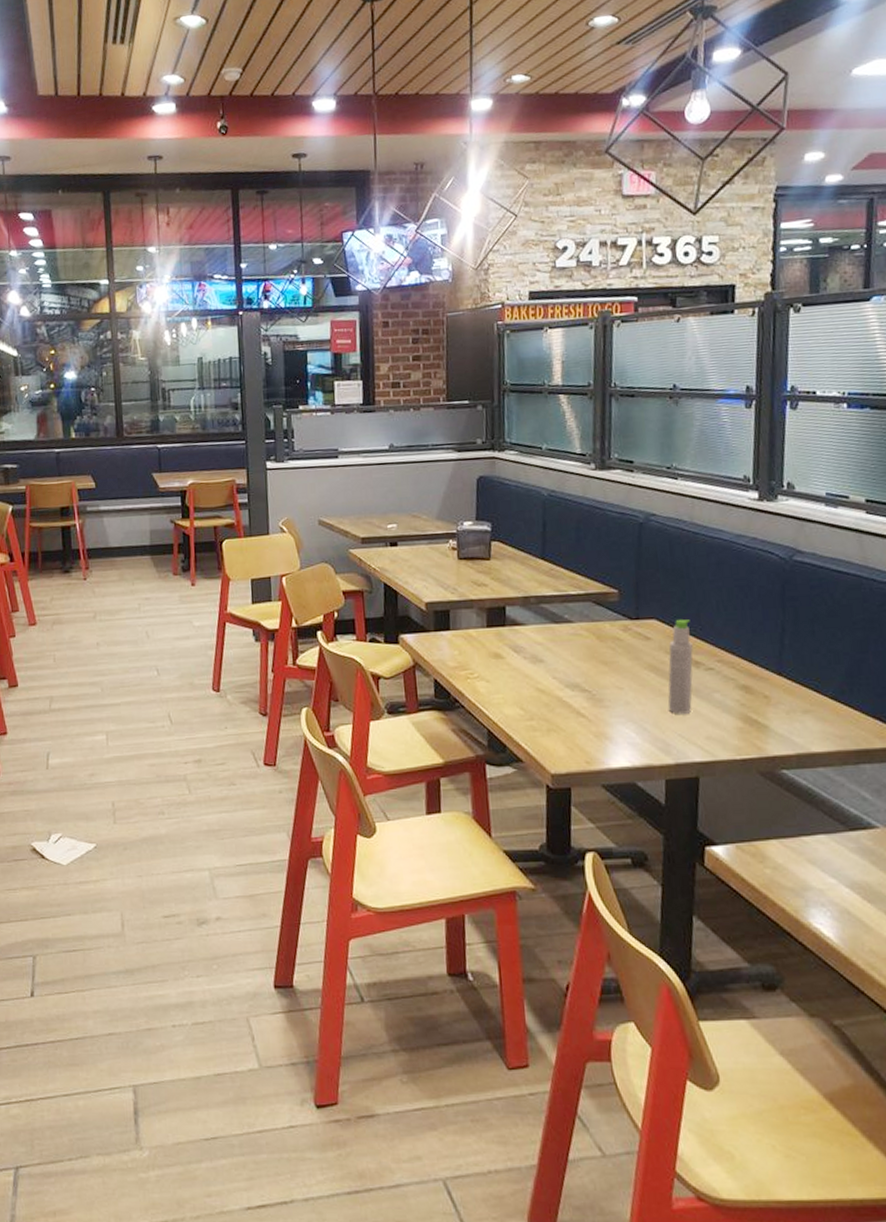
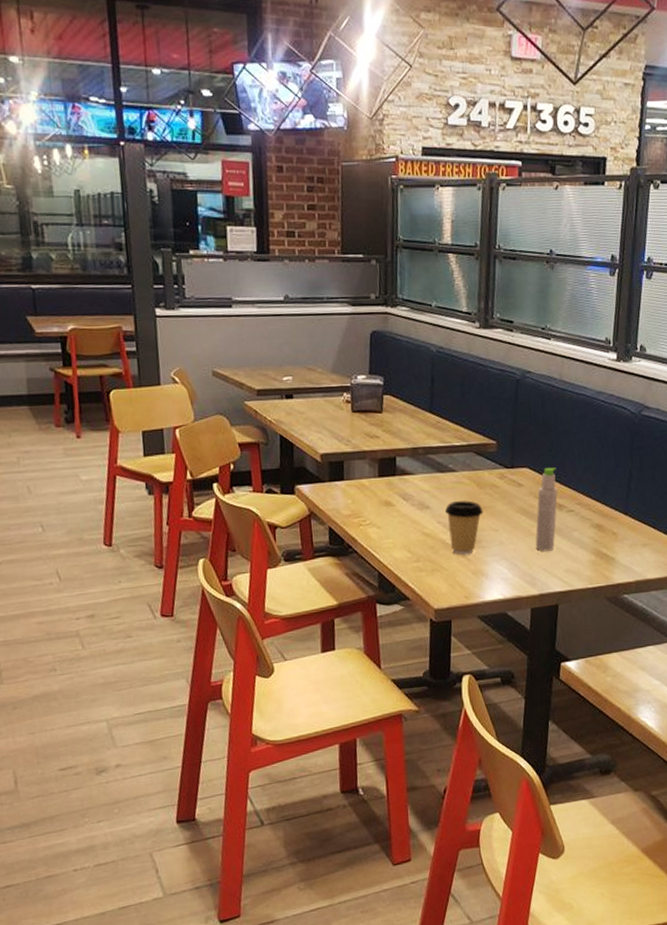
coffee cup: none [561,654,605,715] -> present [445,500,483,556]

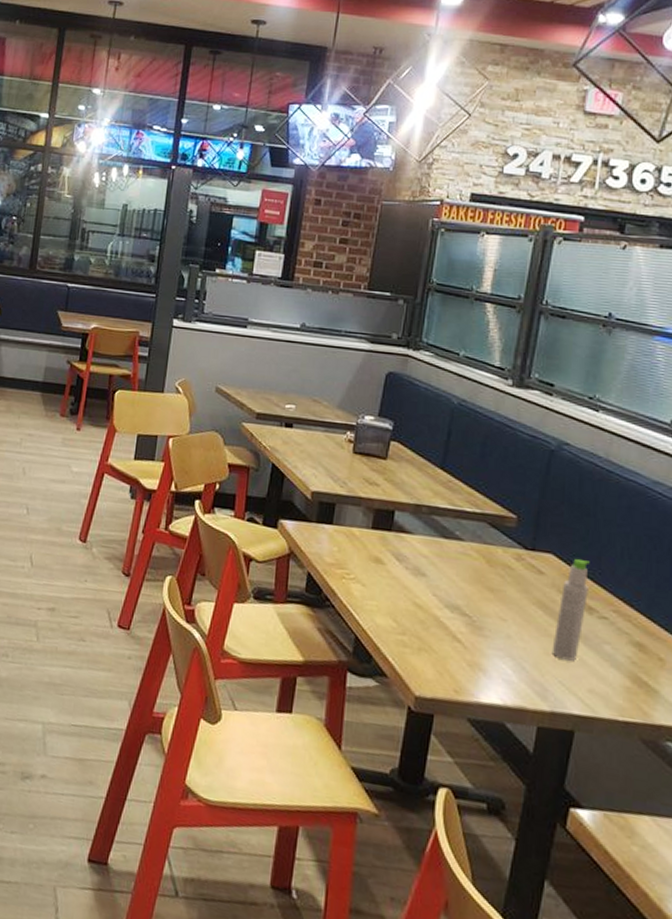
coffee cup: present [445,500,483,556] -> none [444,574,490,642]

